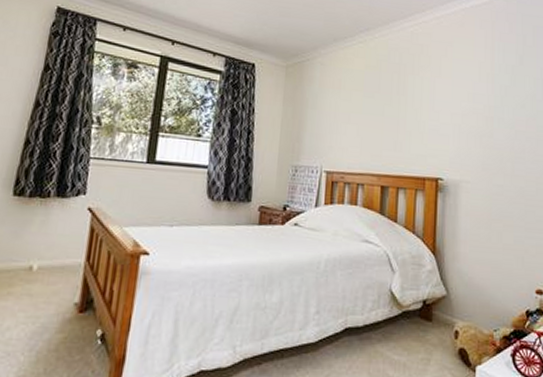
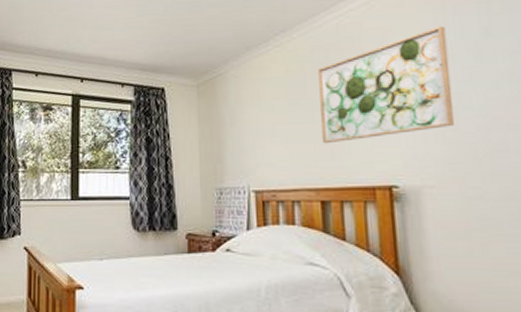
wall art: none [388,48,492,136] -> present [318,26,454,144]

